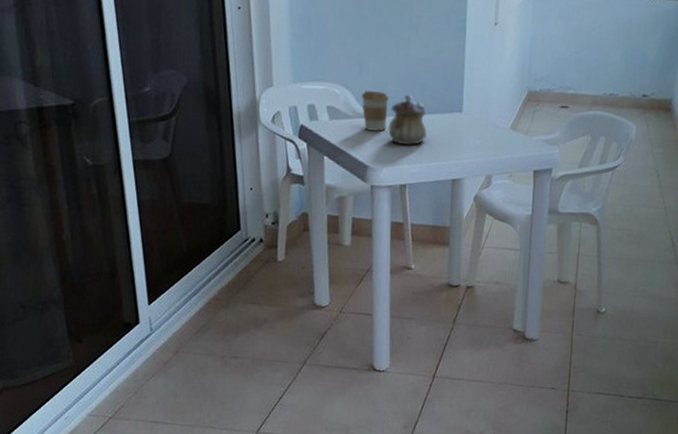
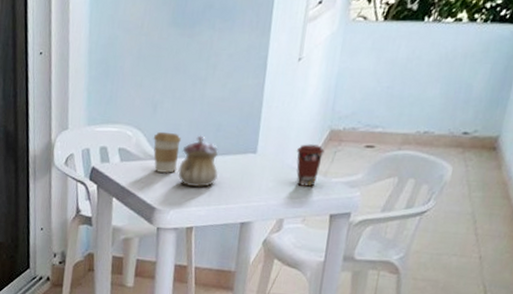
coffee cup: none [498,104,525,144] -> present [296,144,325,187]

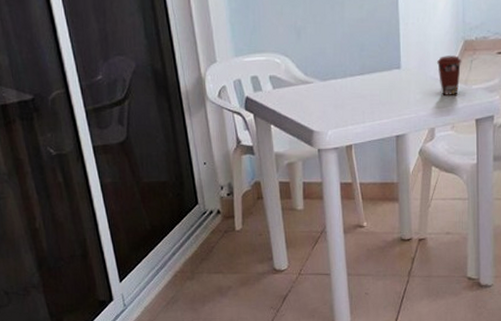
coffee cup: present [153,131,181,173] -> none [301,56,328,96]
teapot: present [178,135,218,188] -> none [330,56,368,107]

